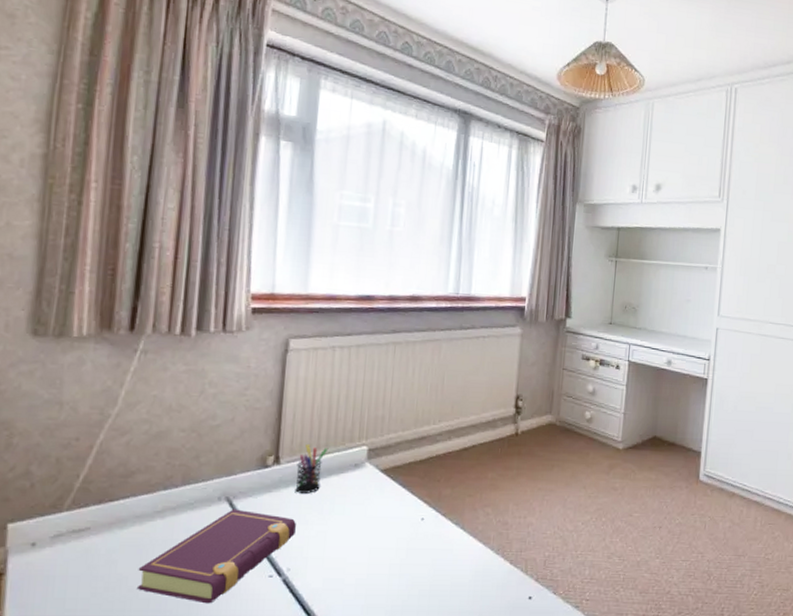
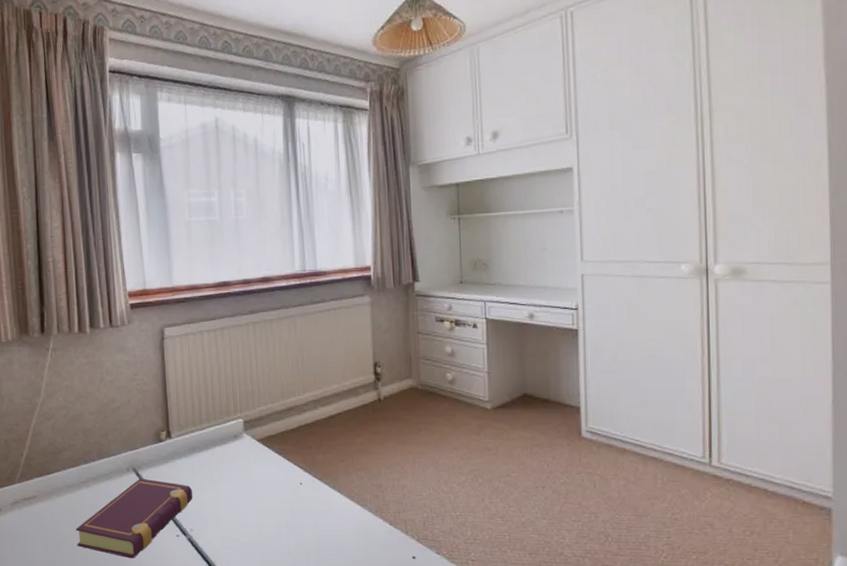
pen holder: present [295,444,327,493] -> none [185,420,209,463]

